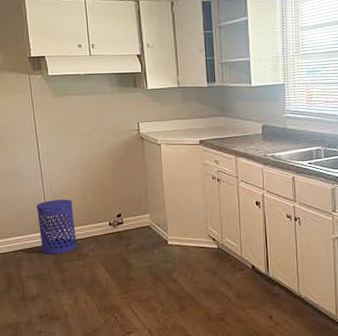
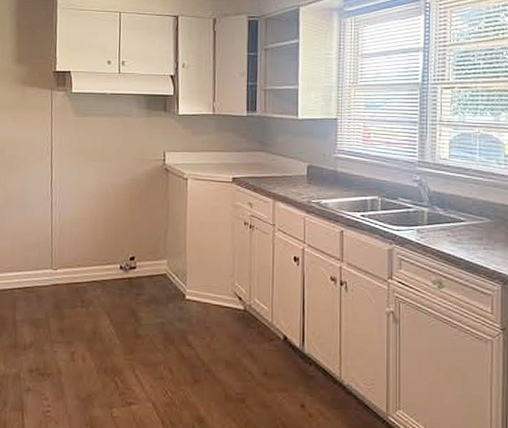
waste bin: present [36,199,77,255] -> none [41,233,82,297]

